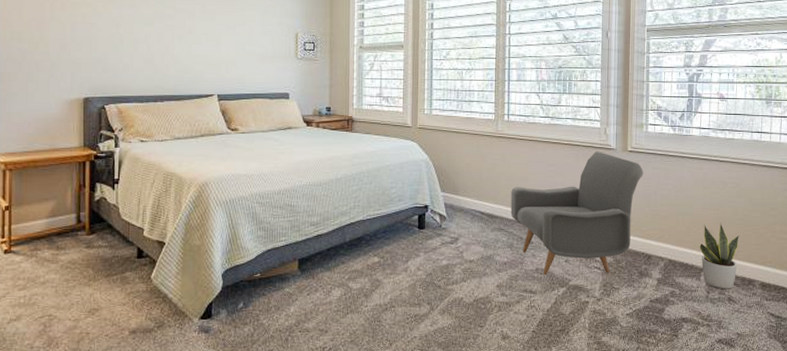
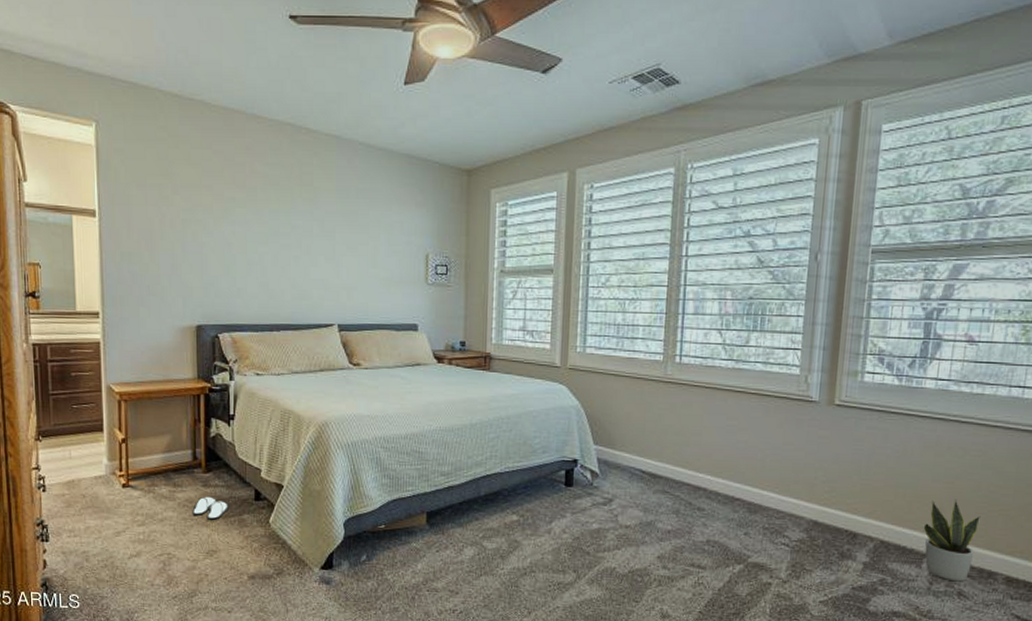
slippers: none [75,257,111,279] -> present [192,496,228,520]
armchair: present [510,150,643,275] -> none [678,402,854,551]

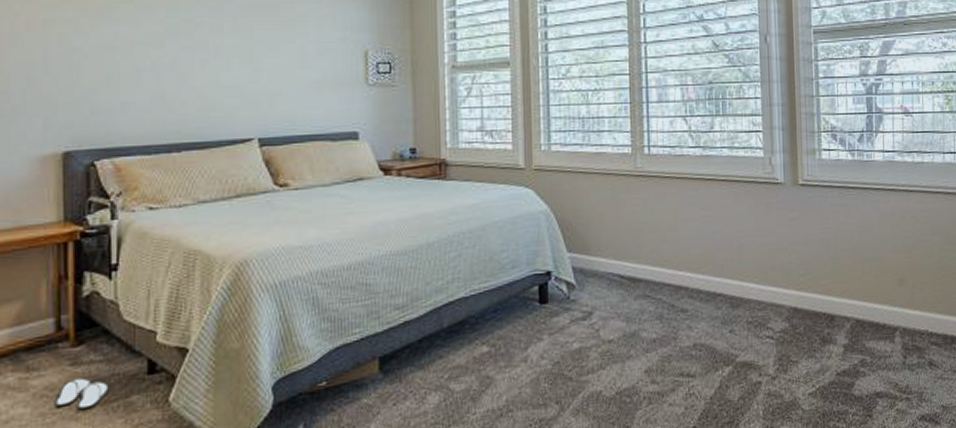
potted plant: present [923,498,980,582] -> none [891,267,937,352]

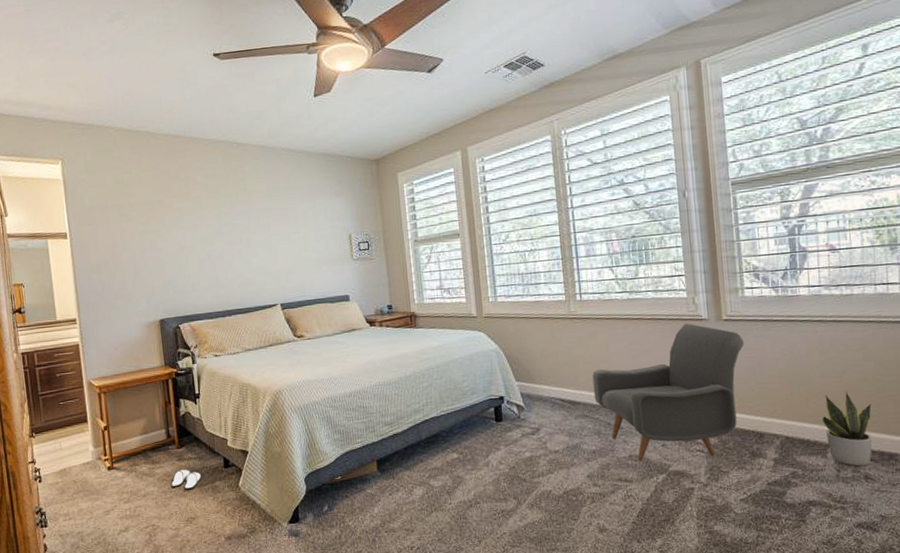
armchair: none [657,186,819,352] -> present [592,322,744,462]
potted plant: none [891,267,937,352] -> present [821,390,873,467]

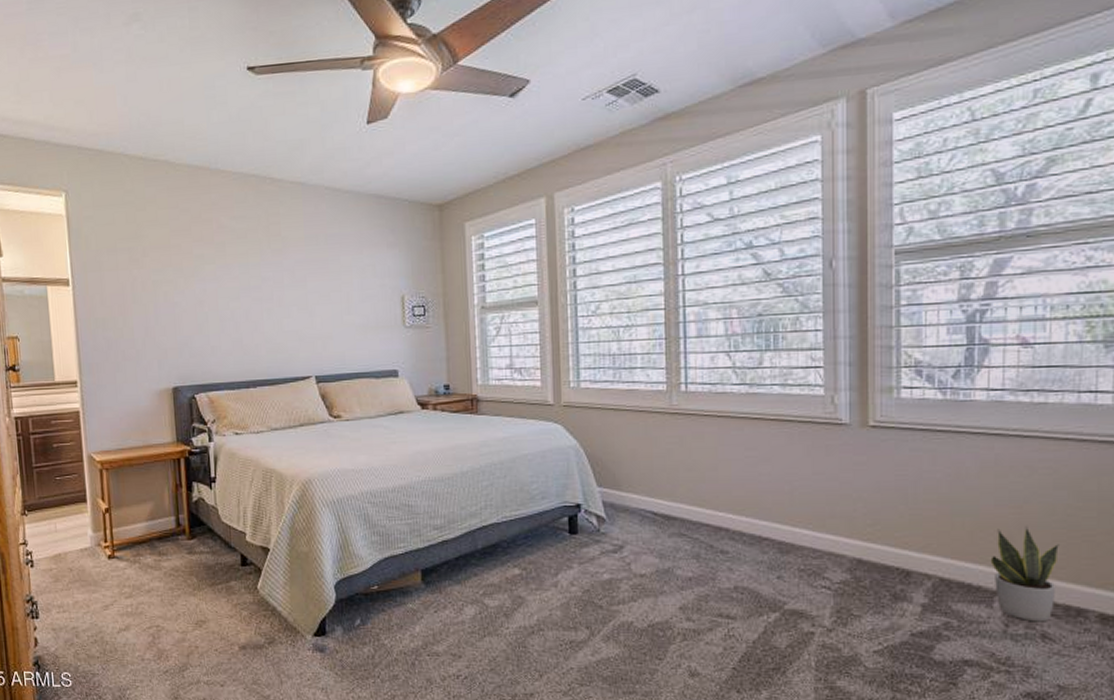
slippers: present [170,469,202,490] -> none [178,564,215,588]
armchair: present [592,322,744,462] -> none [694,427,895,596]

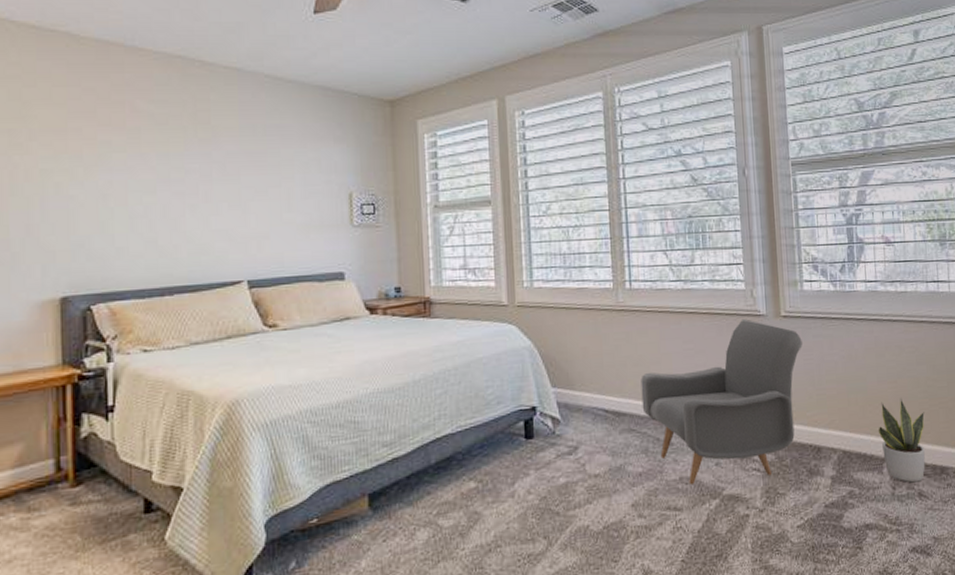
armchair: none [694,427,895,596] -> present [641,318,802,485]

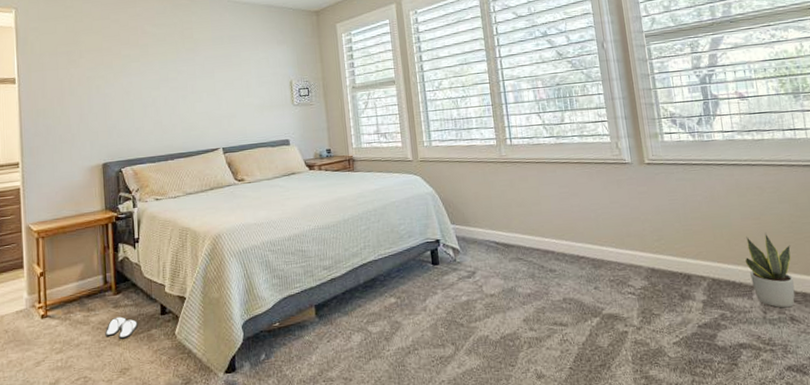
slippers: none [54,517,107,549] -> present [105,316,138,339]
armchair: present [641,318,802,485] -> none [524,166,667,305]

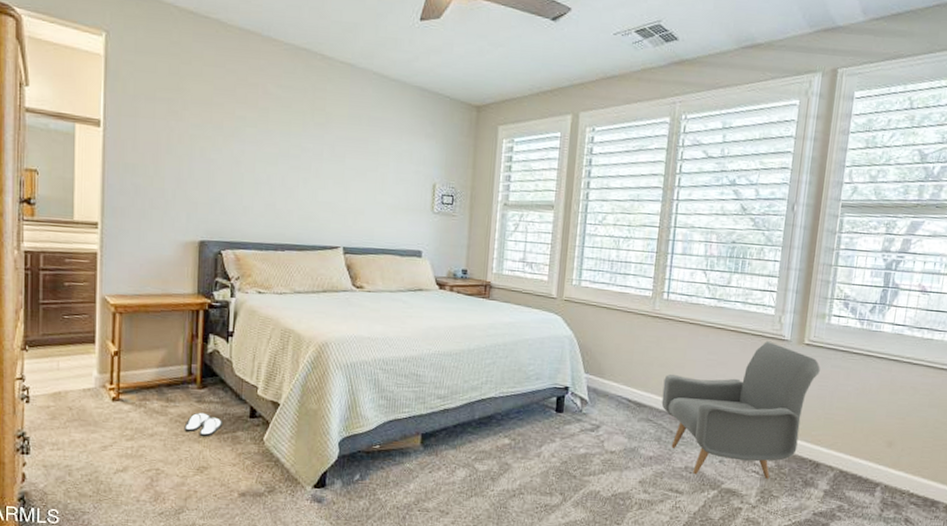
armchair: none [524,166,667,305] -> present [661,340,820,479]
potted plant: present [745,232,795,308] -> none [877,433,927,509]

